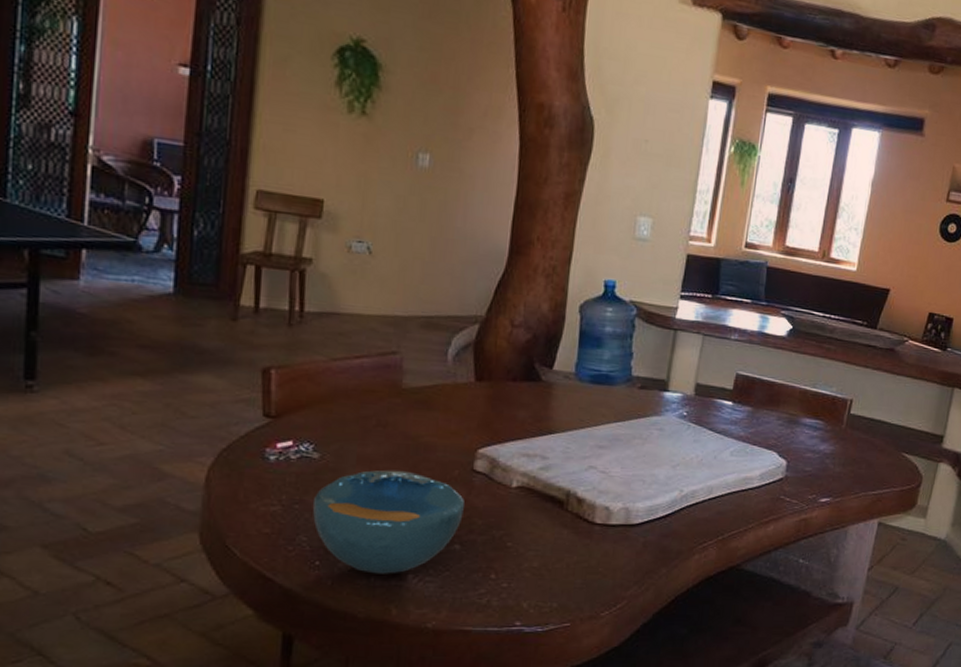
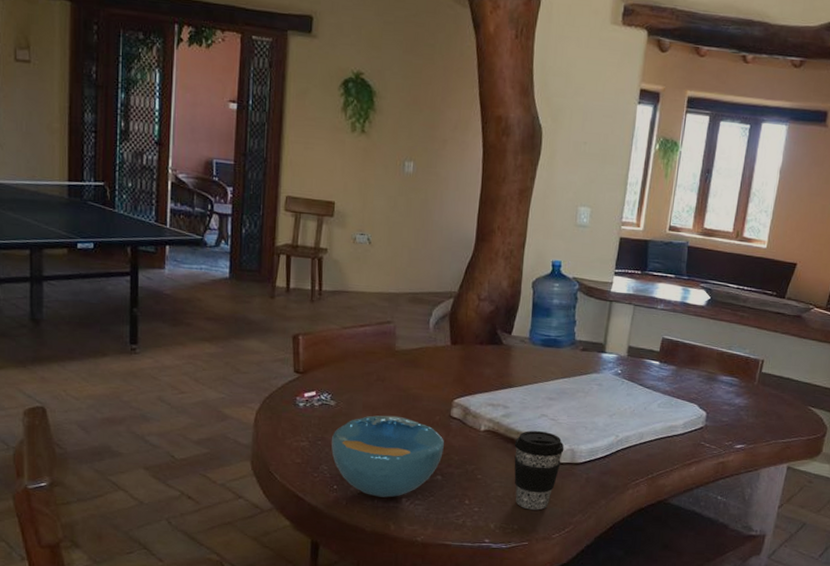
coffee cup: none [553,485,617,584] -> present [514,430,564,510]

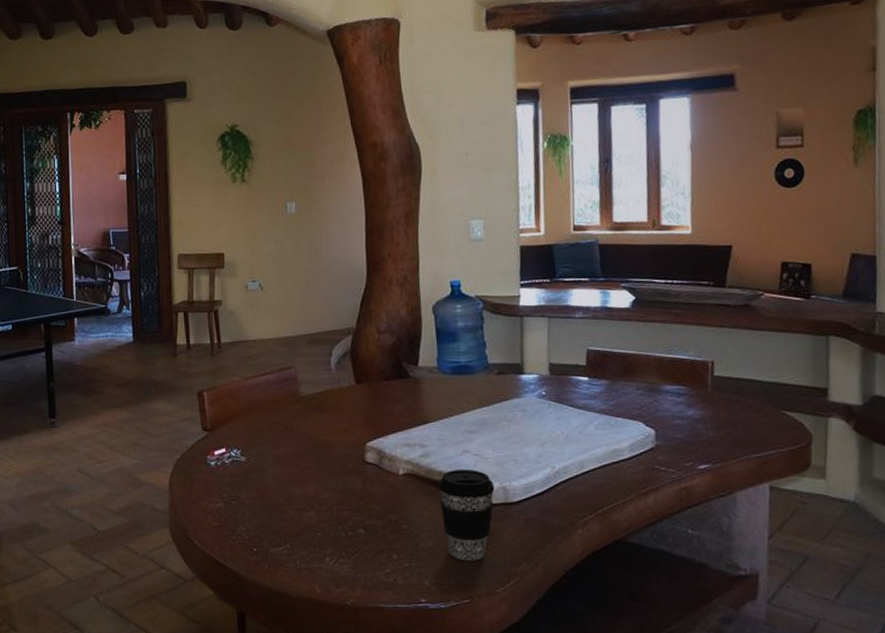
bowl: present [331,415,445,498] -> none [245,466,363,558]

